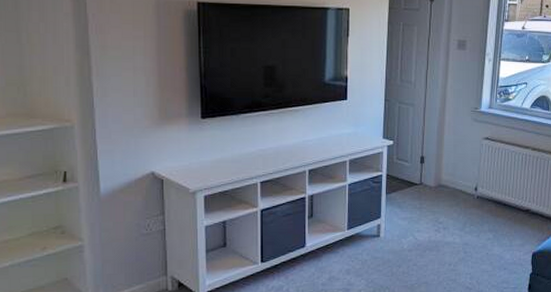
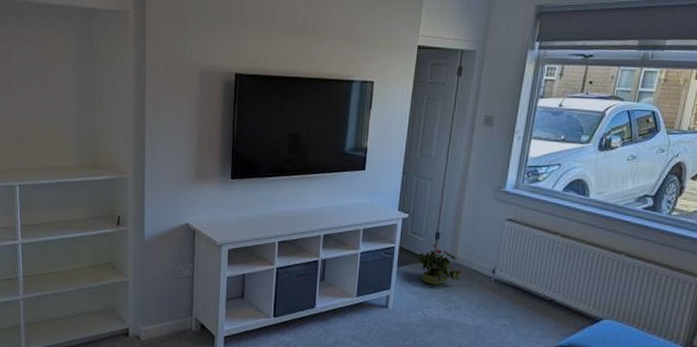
potted plant: none [404,168,448,209] -> present [417,244,462,286]

